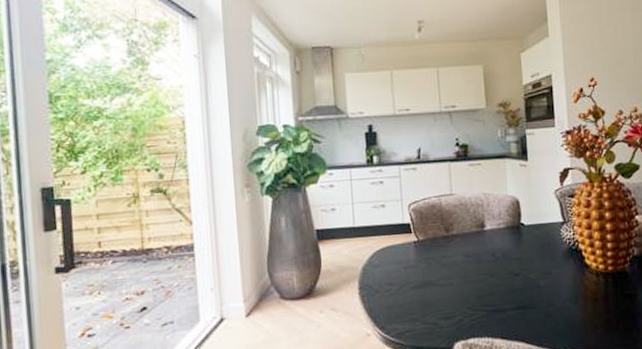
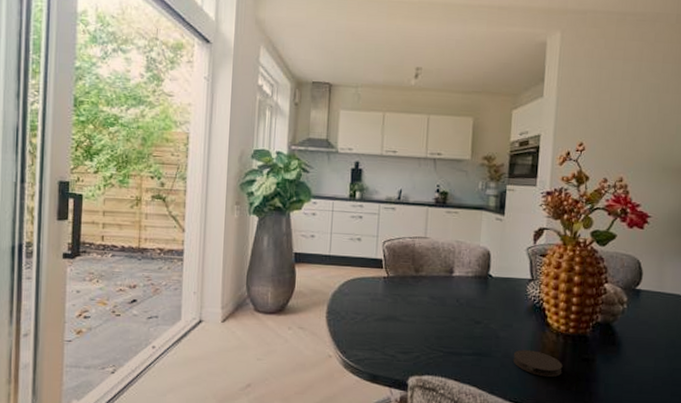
coaster: none [556,294,608,320] -> present [513,349,563,377]

